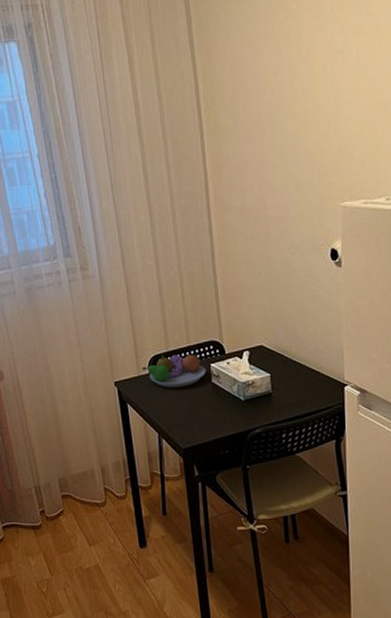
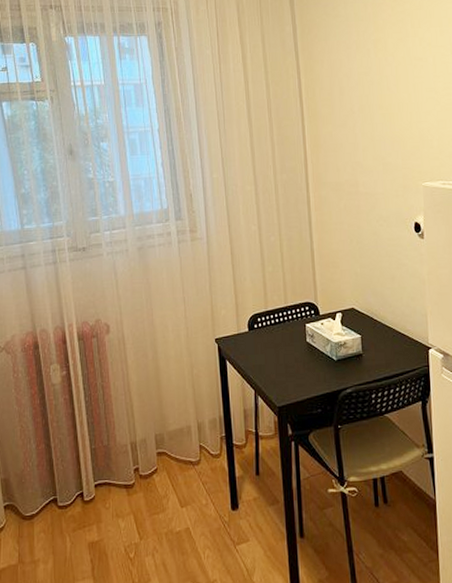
fruit bowl: present [142,354,207,388] -> none [242,313,302,346]

